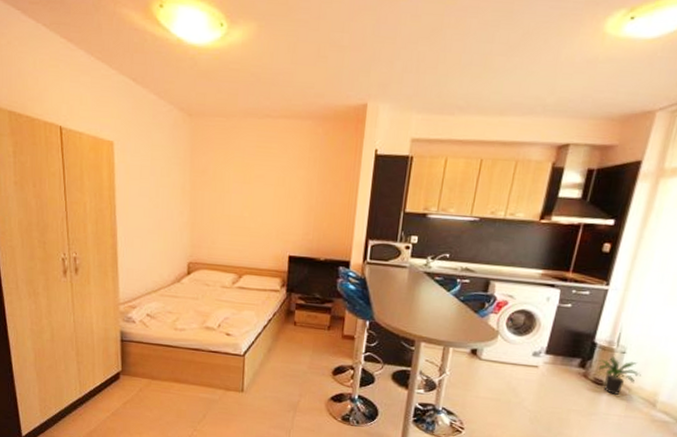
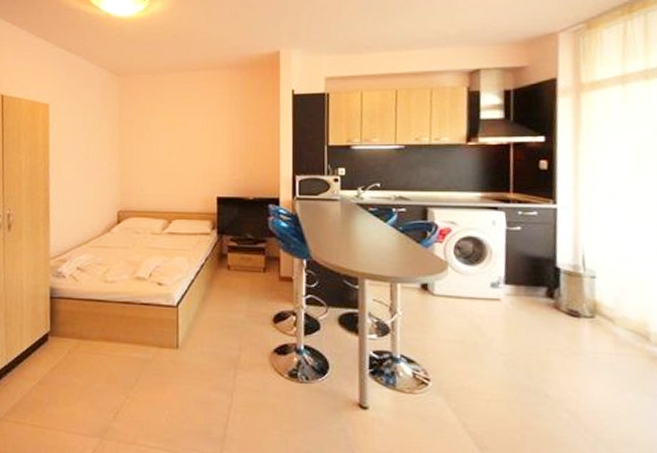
potted plant: present [595,356,641,396] -> none [564,282,621,329]

